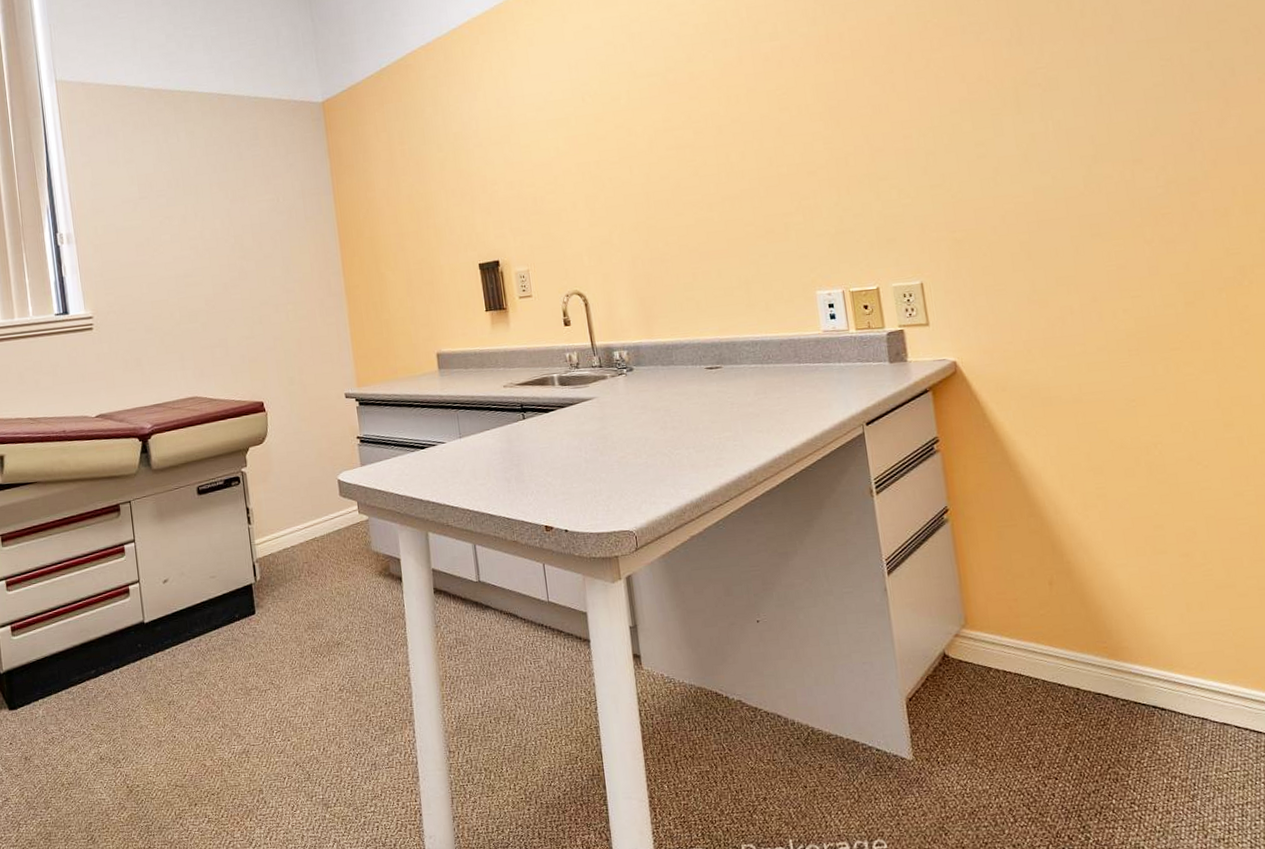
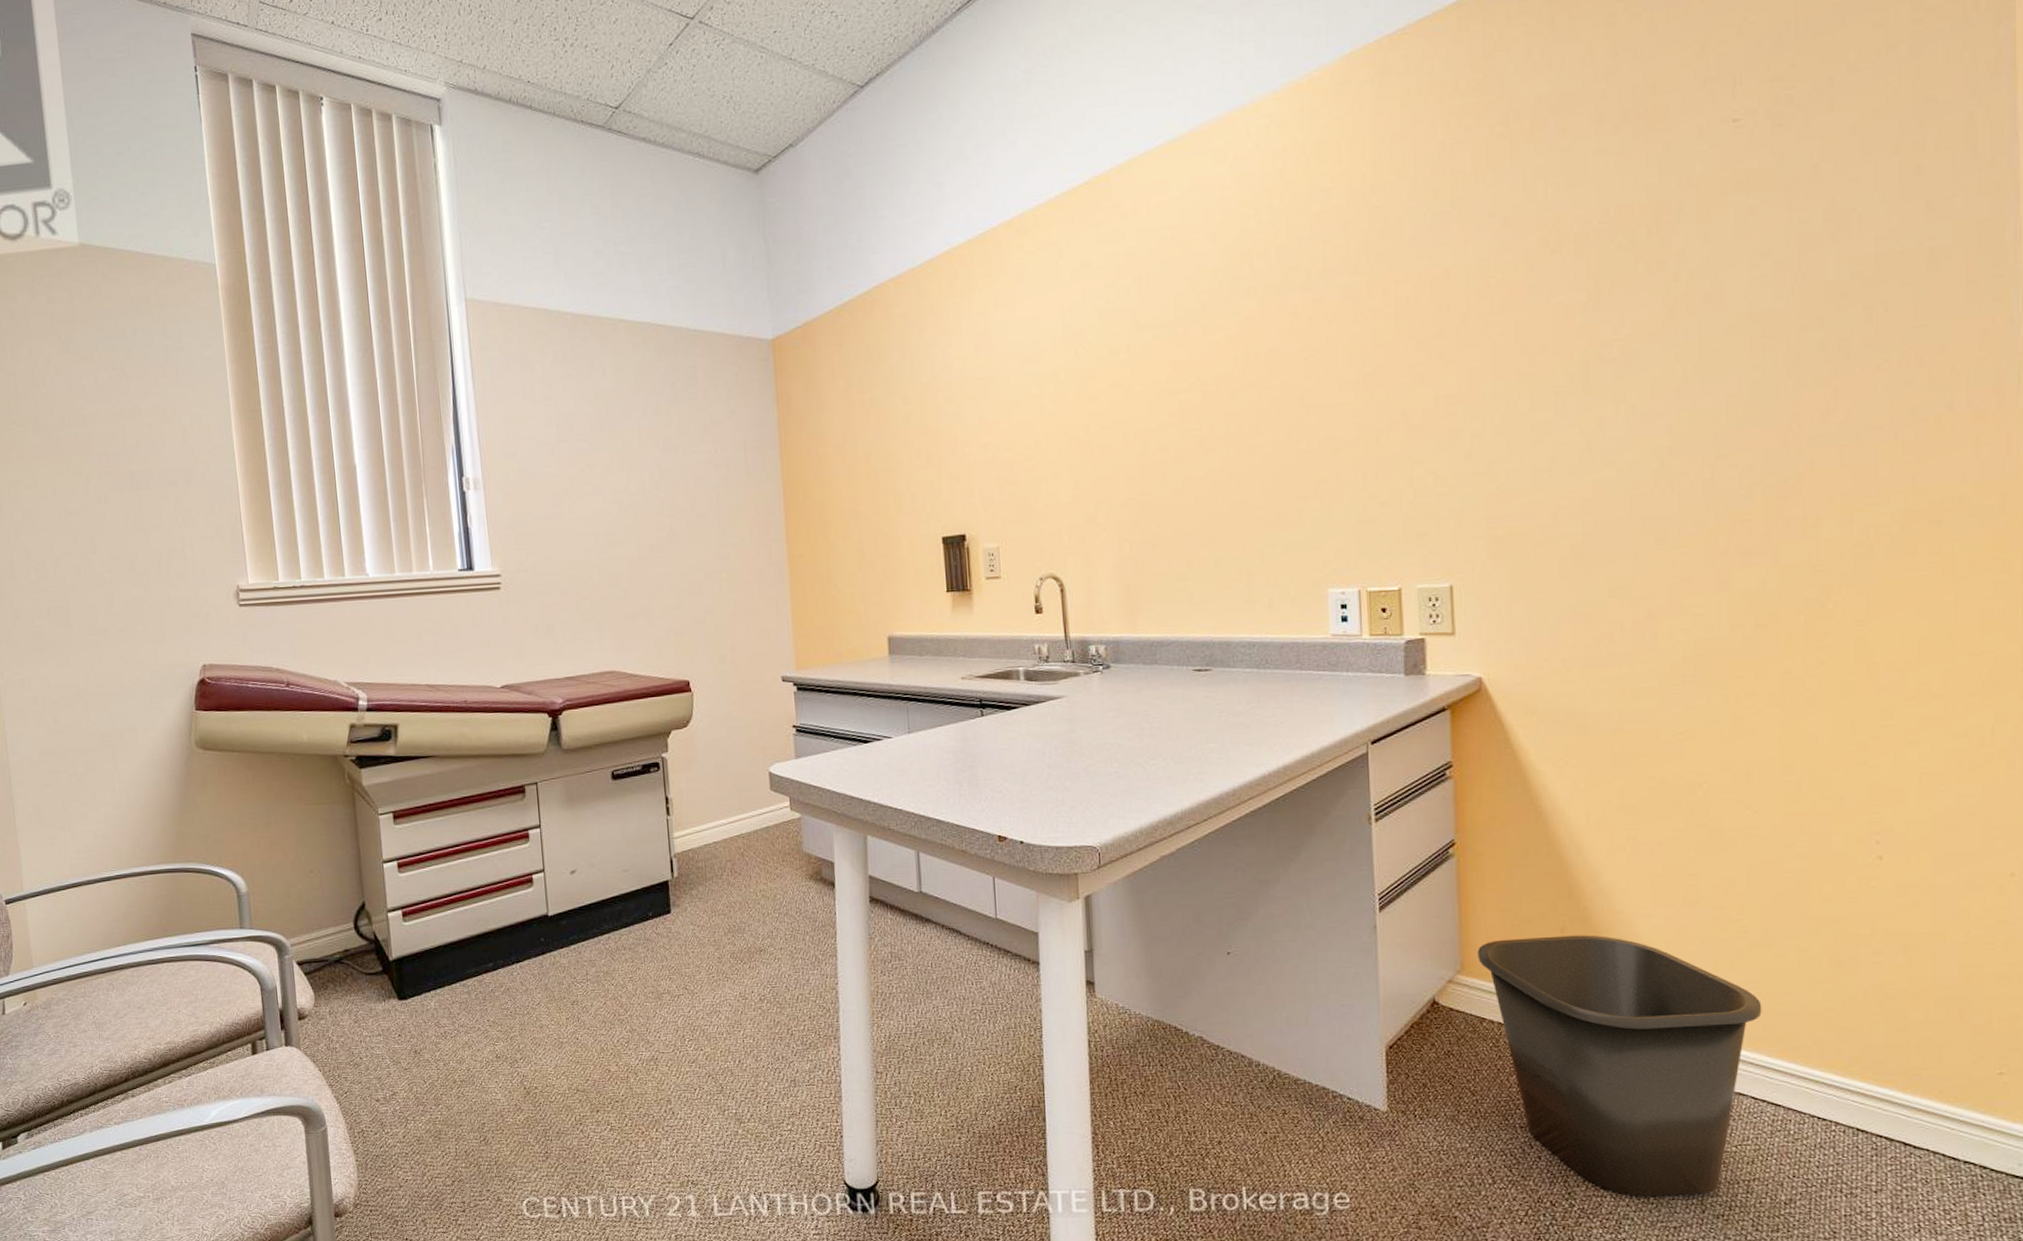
waste bin: none [977,585,1235,826] -> present [1477,935,1762,1197]

